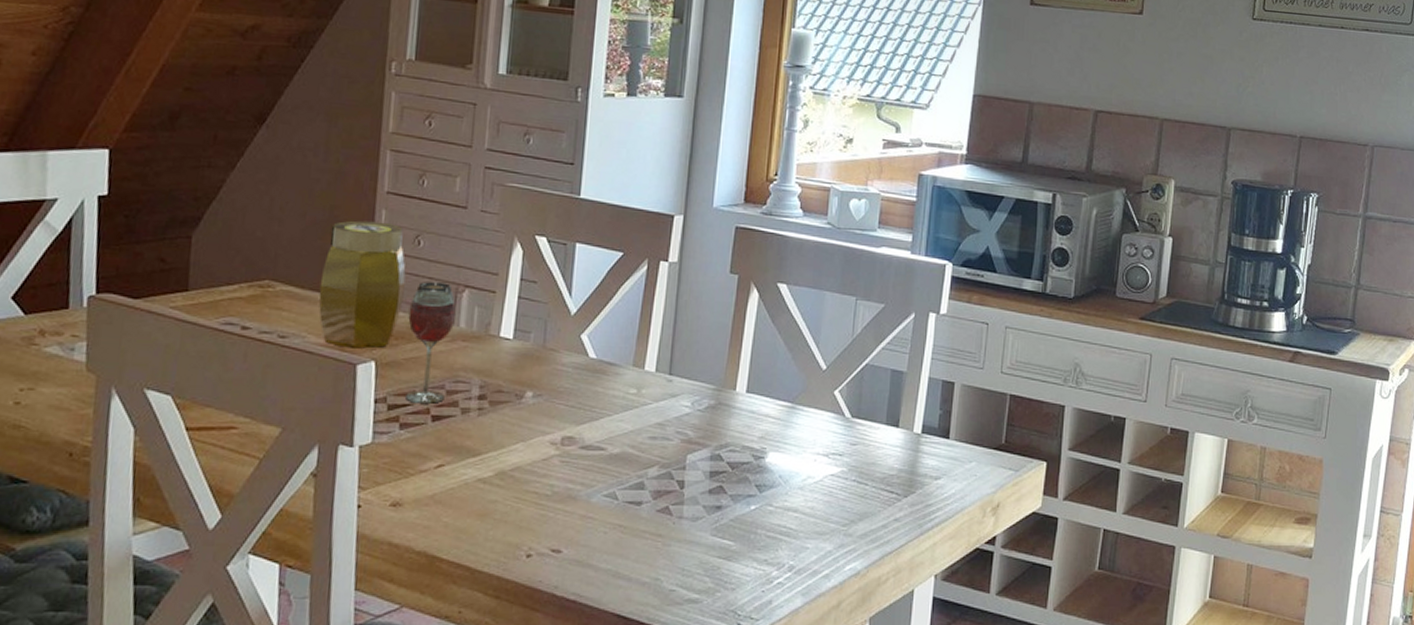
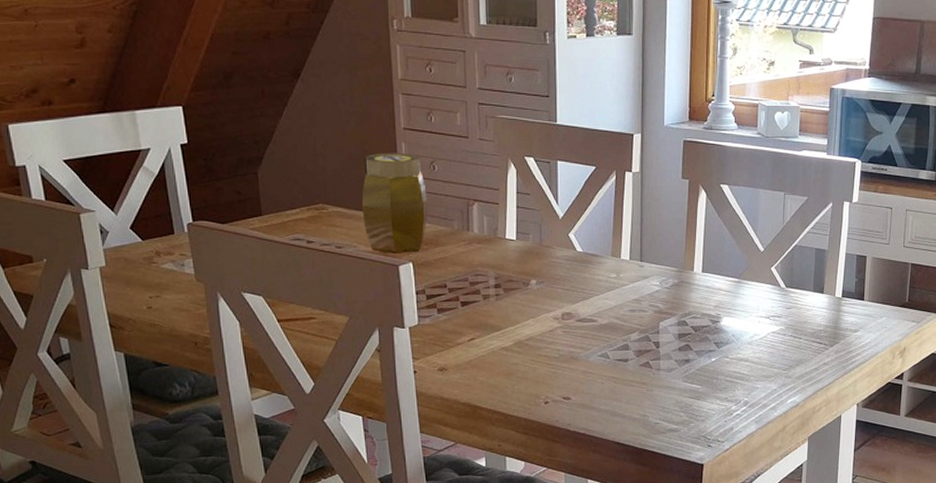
wineglass: present [406,282,456,404] -> none [433,198,469,293]

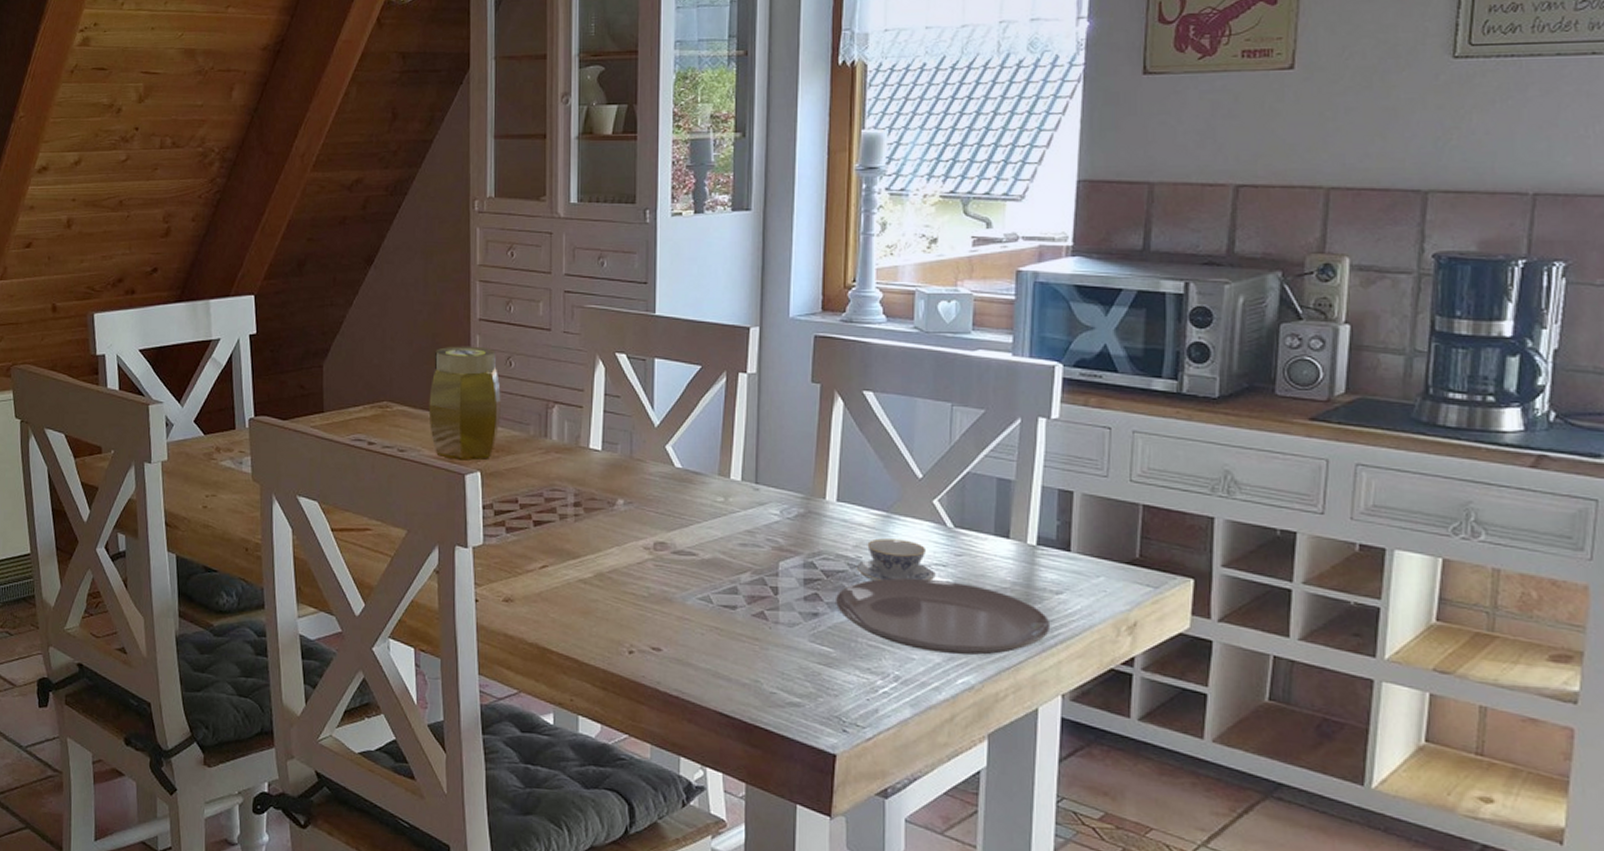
plate: none [701,327,850,381] -> present [834,577,1051,655]
teacup: none [716,299,773,333] -> present [856,538,936,582]

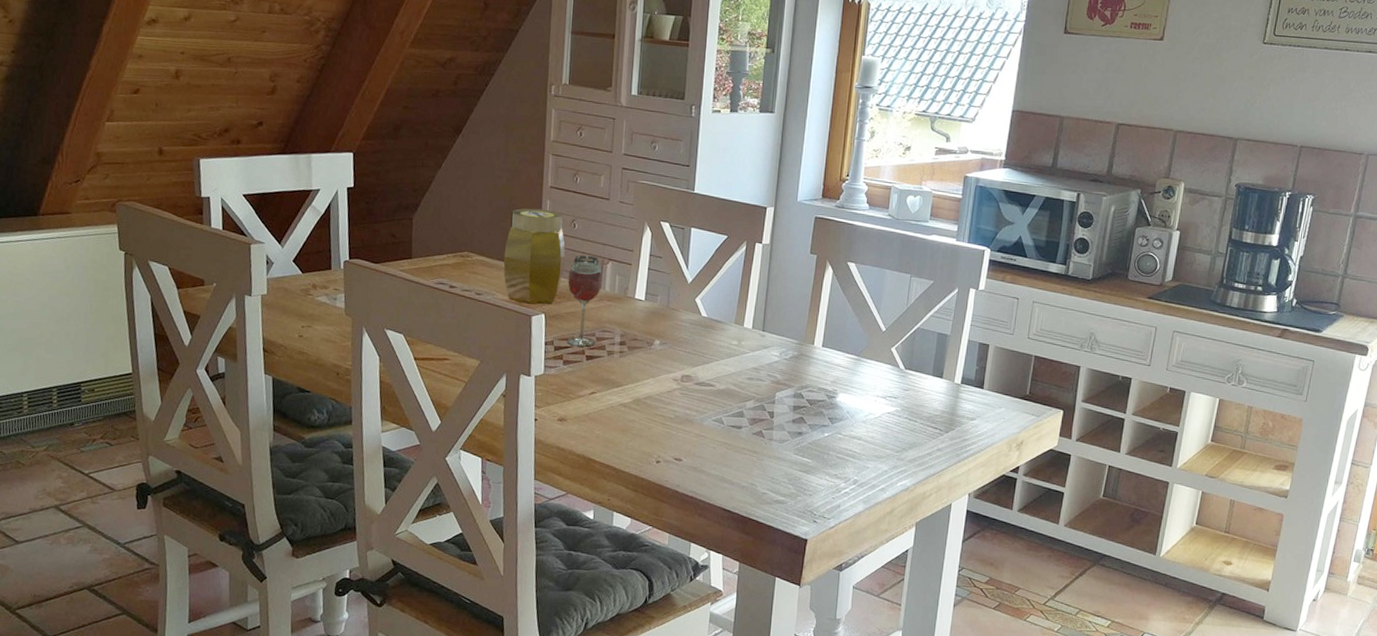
wineglass: none [506,399,548,510] -> present [567,255,603,347]
plate: present [834,577,1051,655] -> none [815,406,966,465]
teacup: present [856,538,936,582] -> none [832,376,889,409]

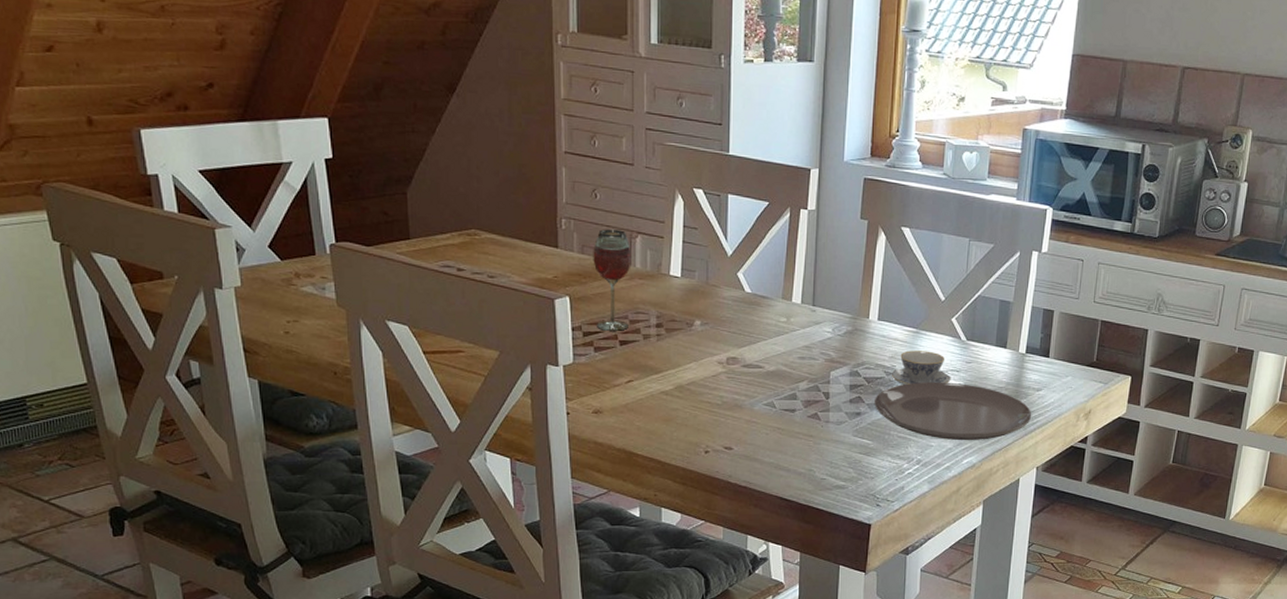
jar: present [503,208,565,305] -> none [517,177,587,286]
plate: none [815,406,966,465] -> present [873,381,1032,440]
teacup: none [832,376,889,409] -> present [891,350,951,386]

